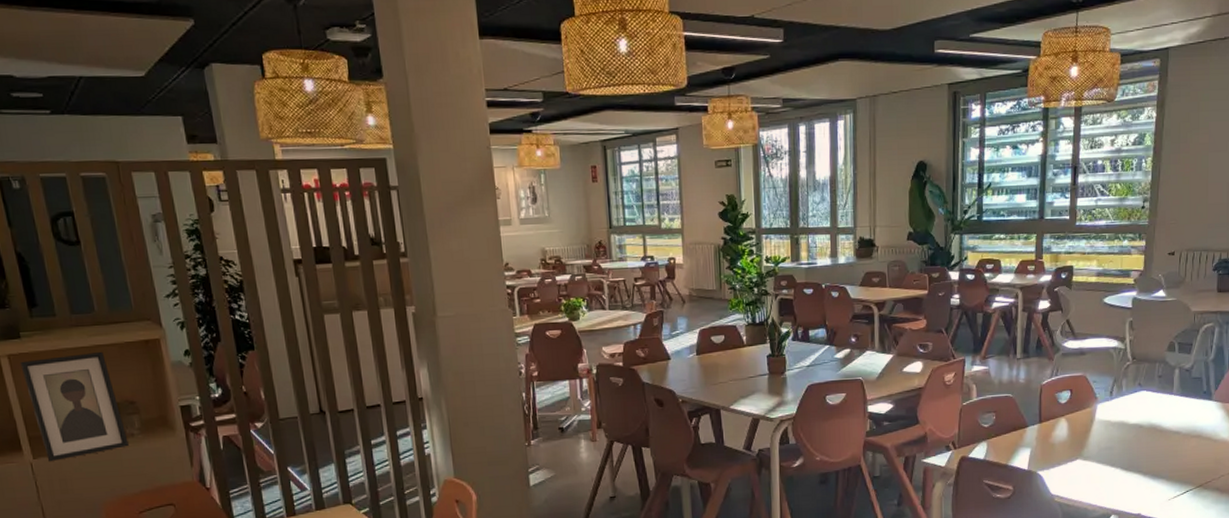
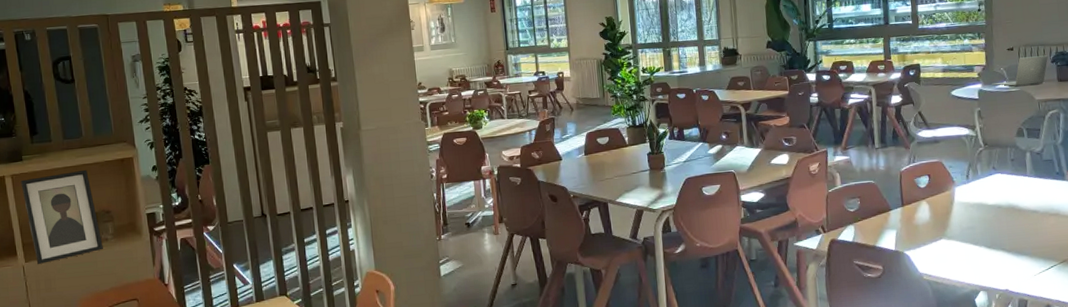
laptop: none [1146,262,1210,295] -> present [991,55,1048,87]

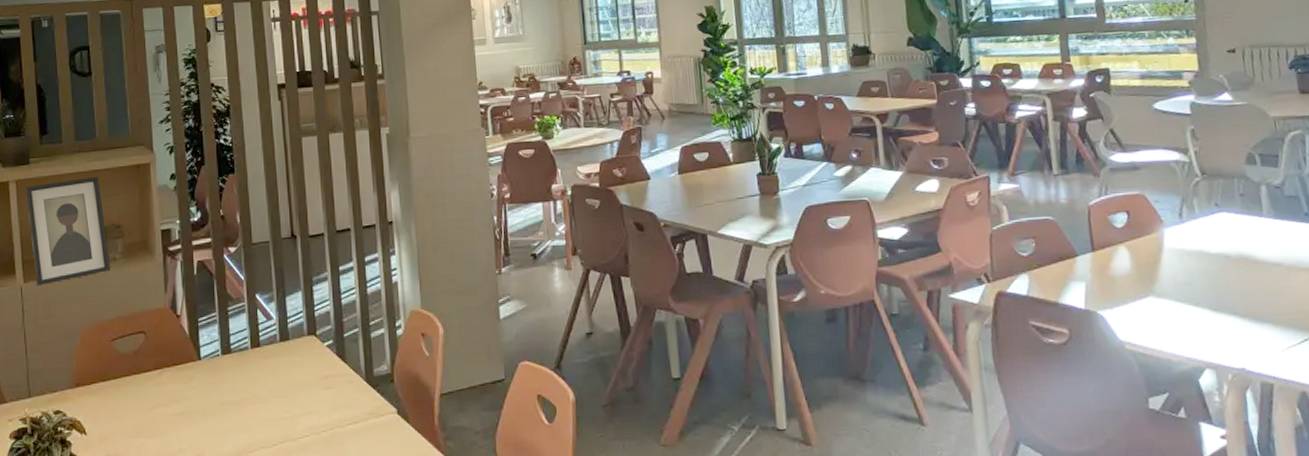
laptop: present [991,55,1048,87] -> none [1207,59,1284,99]

